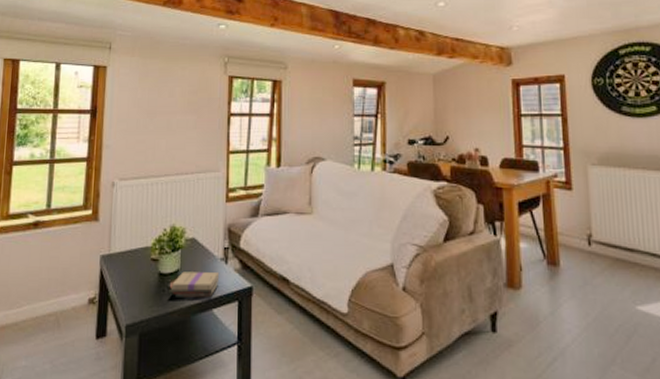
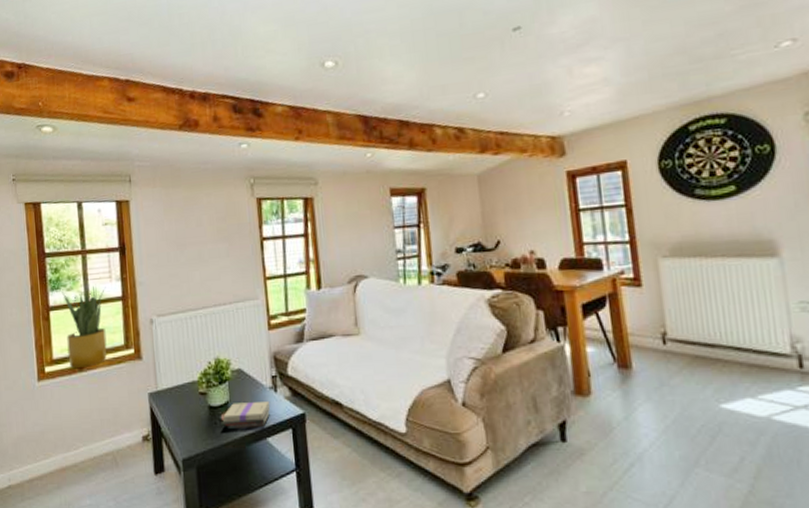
planter: none [25,144,73,226] -> present [62,285,107,369]

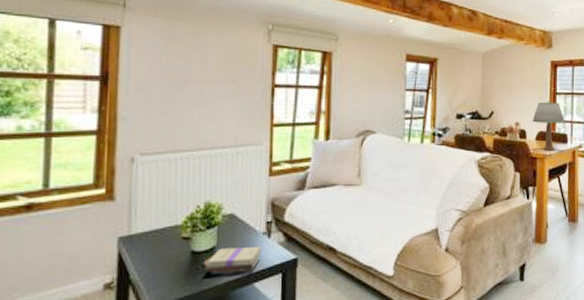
planter: present [62,285,107,369] -> none [12,115,77,209]
table lamp: none [551,220,597,282] -> present [532,100,566,151]

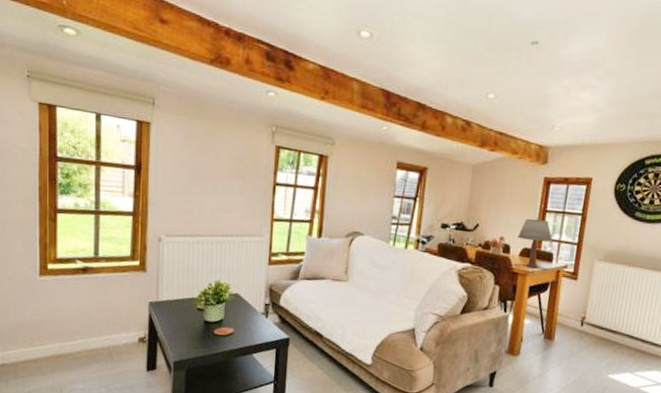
books: present [202,246,262,276] -> none [212,321,260,345]

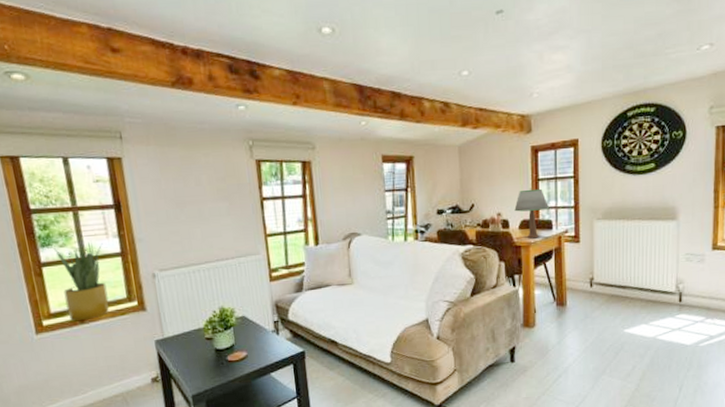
planter: none [72,197,118,271] -> present [54,242,109,322]

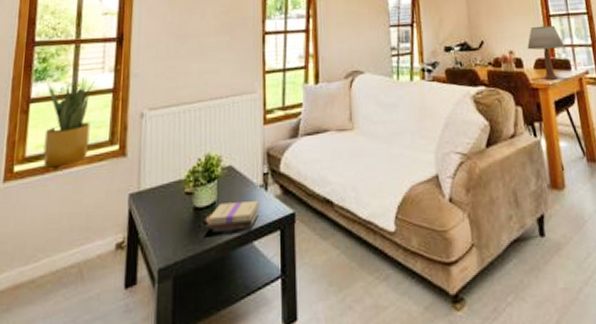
books: none [226,342,273,368] -> present [204,199,260,234]

